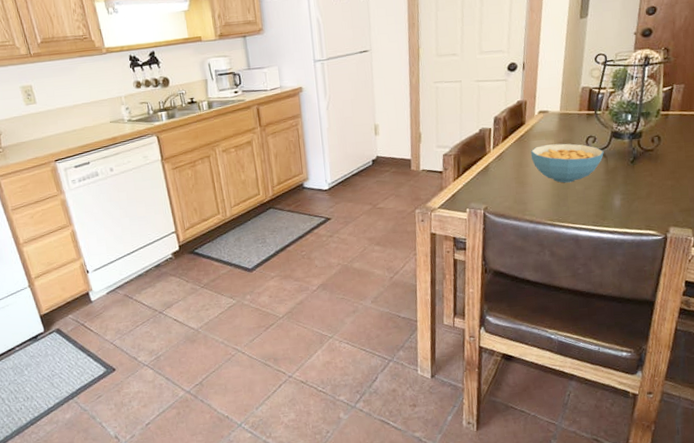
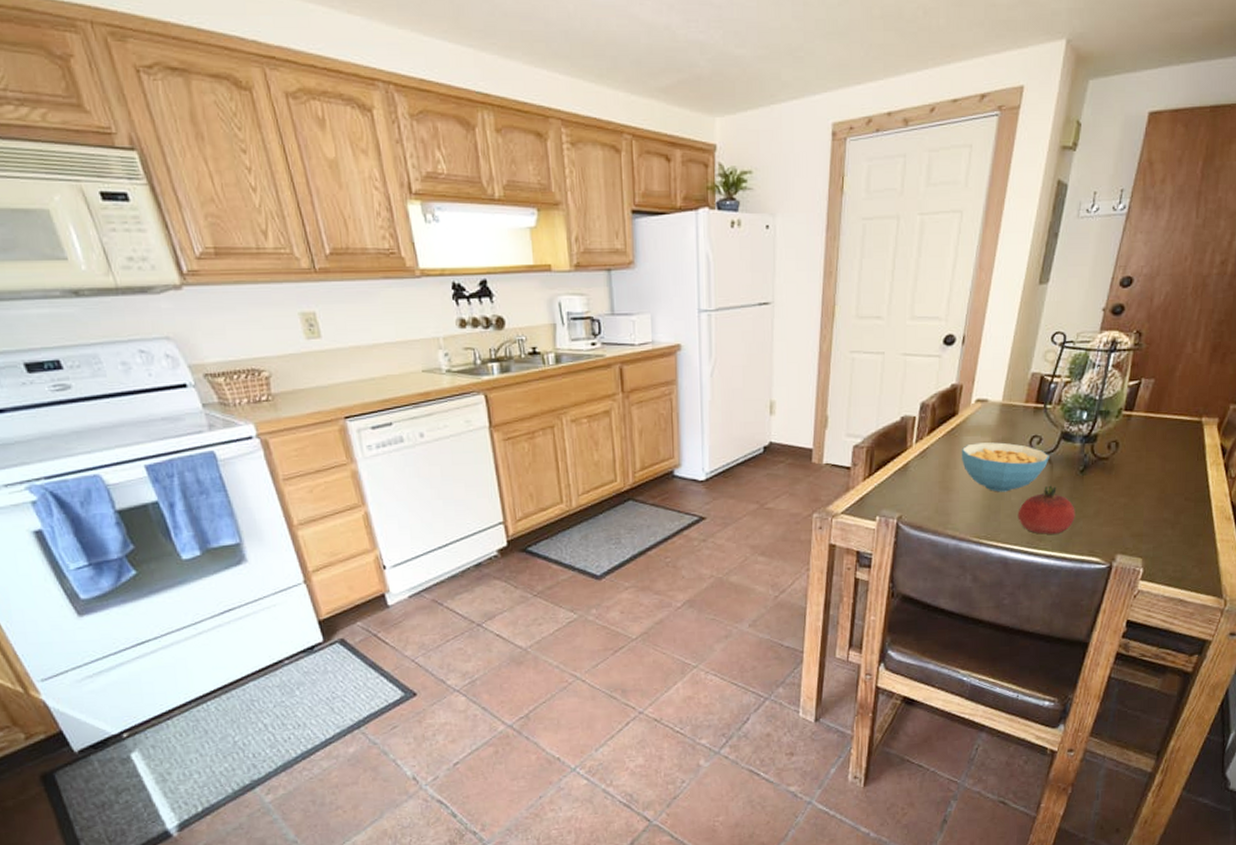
fruit: none [582,174,631,215] -> present [1017,485,1075,534]

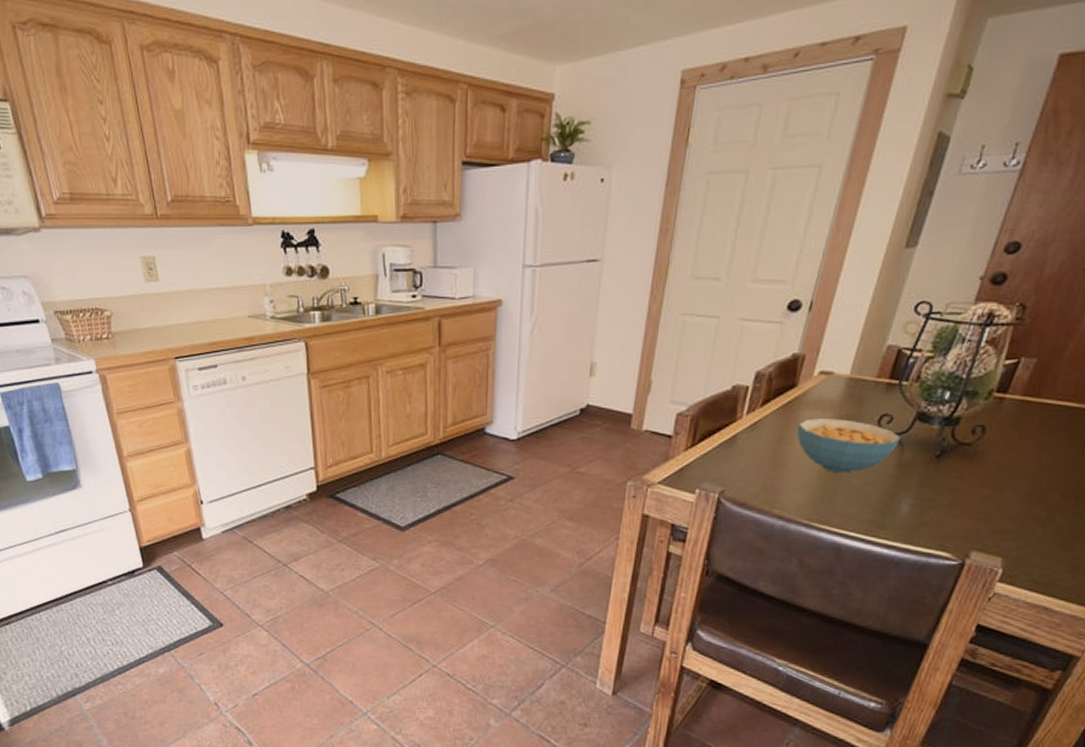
fruit: present [1017,485,1075,534] -> none [856,469,926,523]

